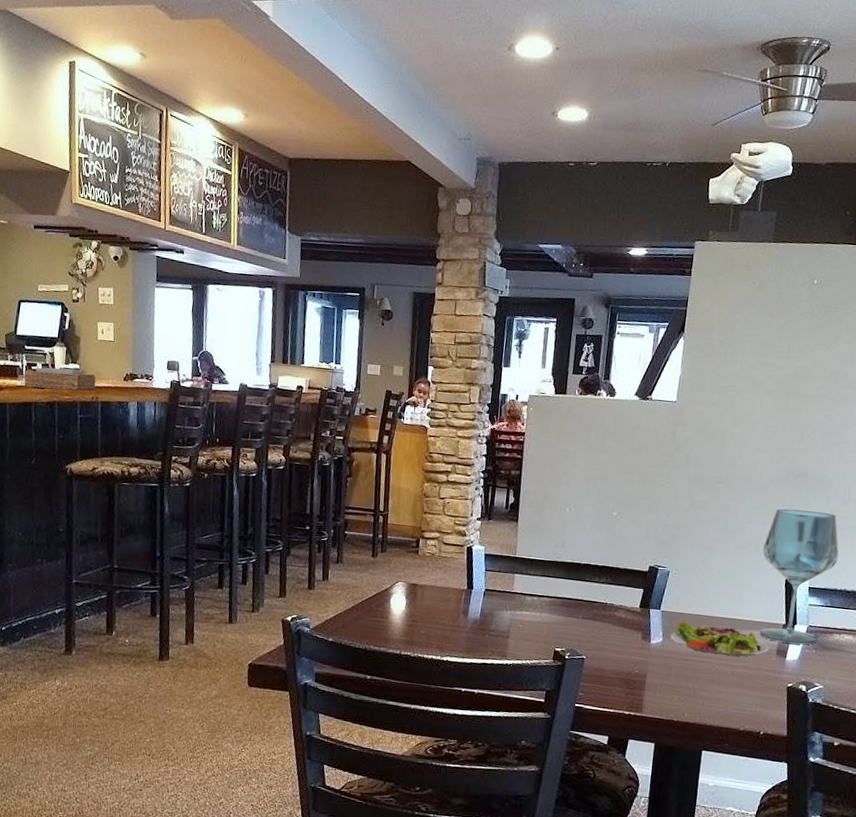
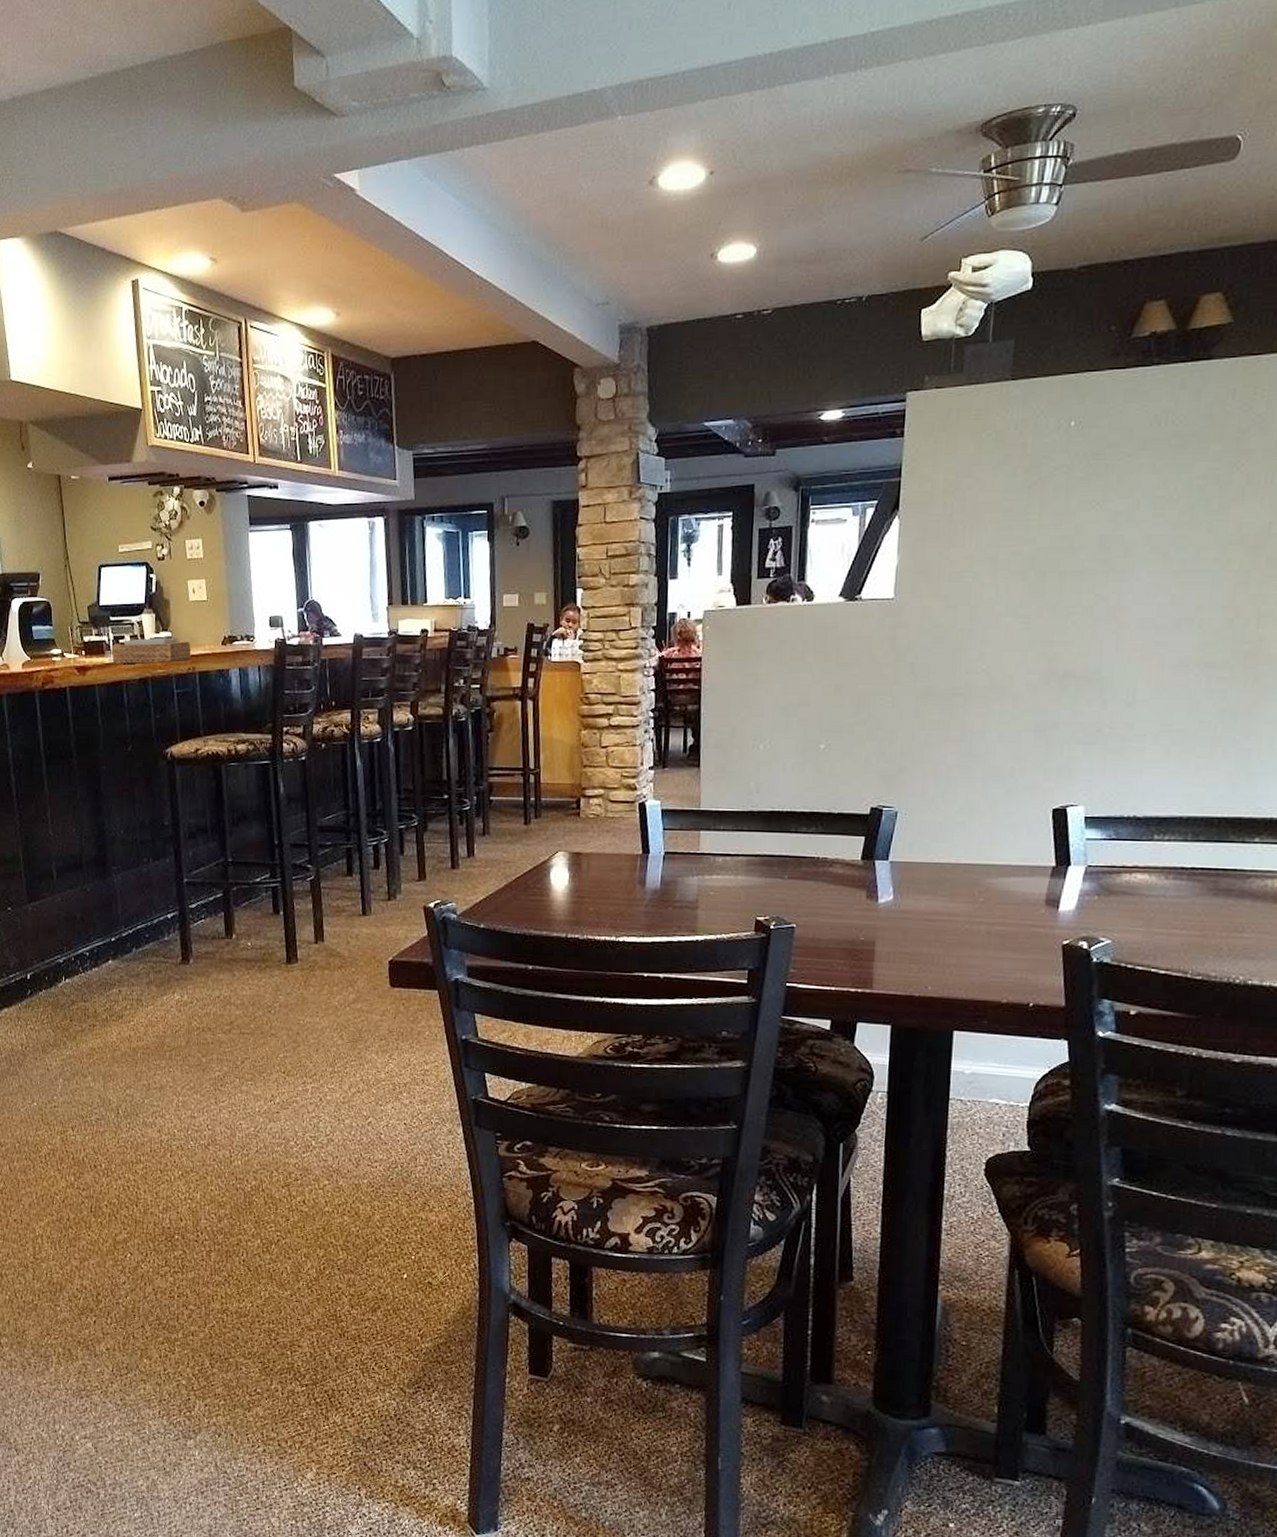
salad plate: present [670,621,770,657] -> none [903,872,1037,912]
wine glass: present [759,509,839,645] -> none [1020,720,1124,891]

